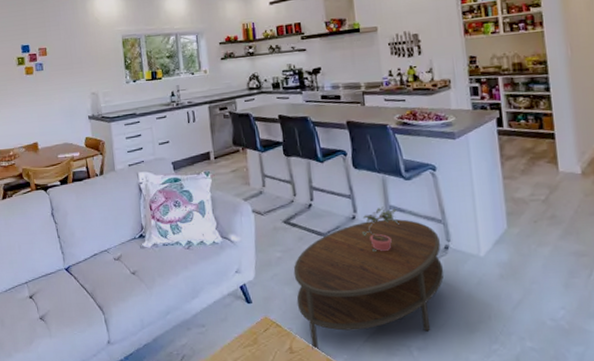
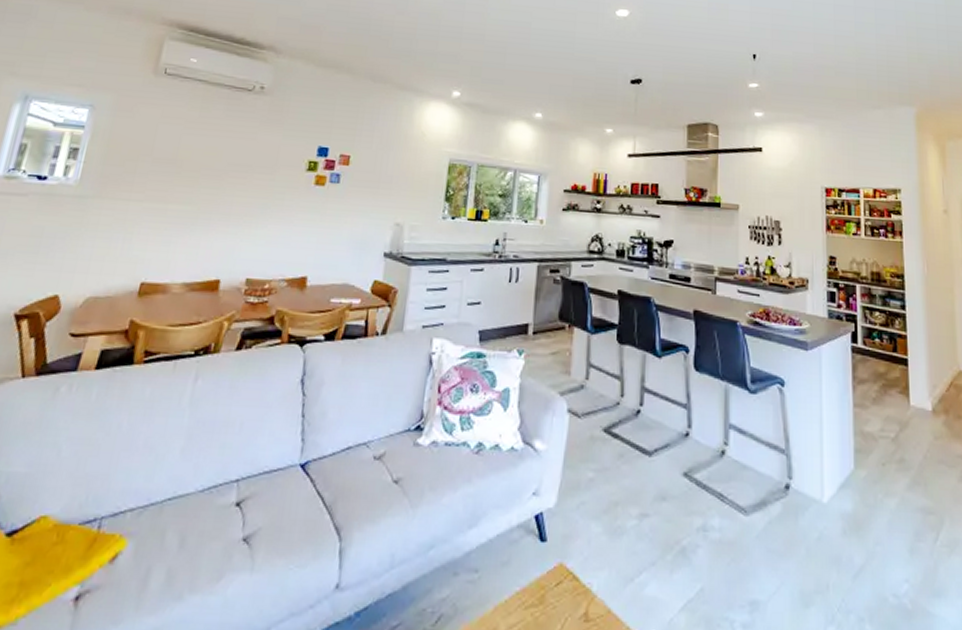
coffee table: present [293,219,444,350] -> none [603,440,782,619]
potted plant: present [361,206,399,253] -> none [693,424,738,485]

